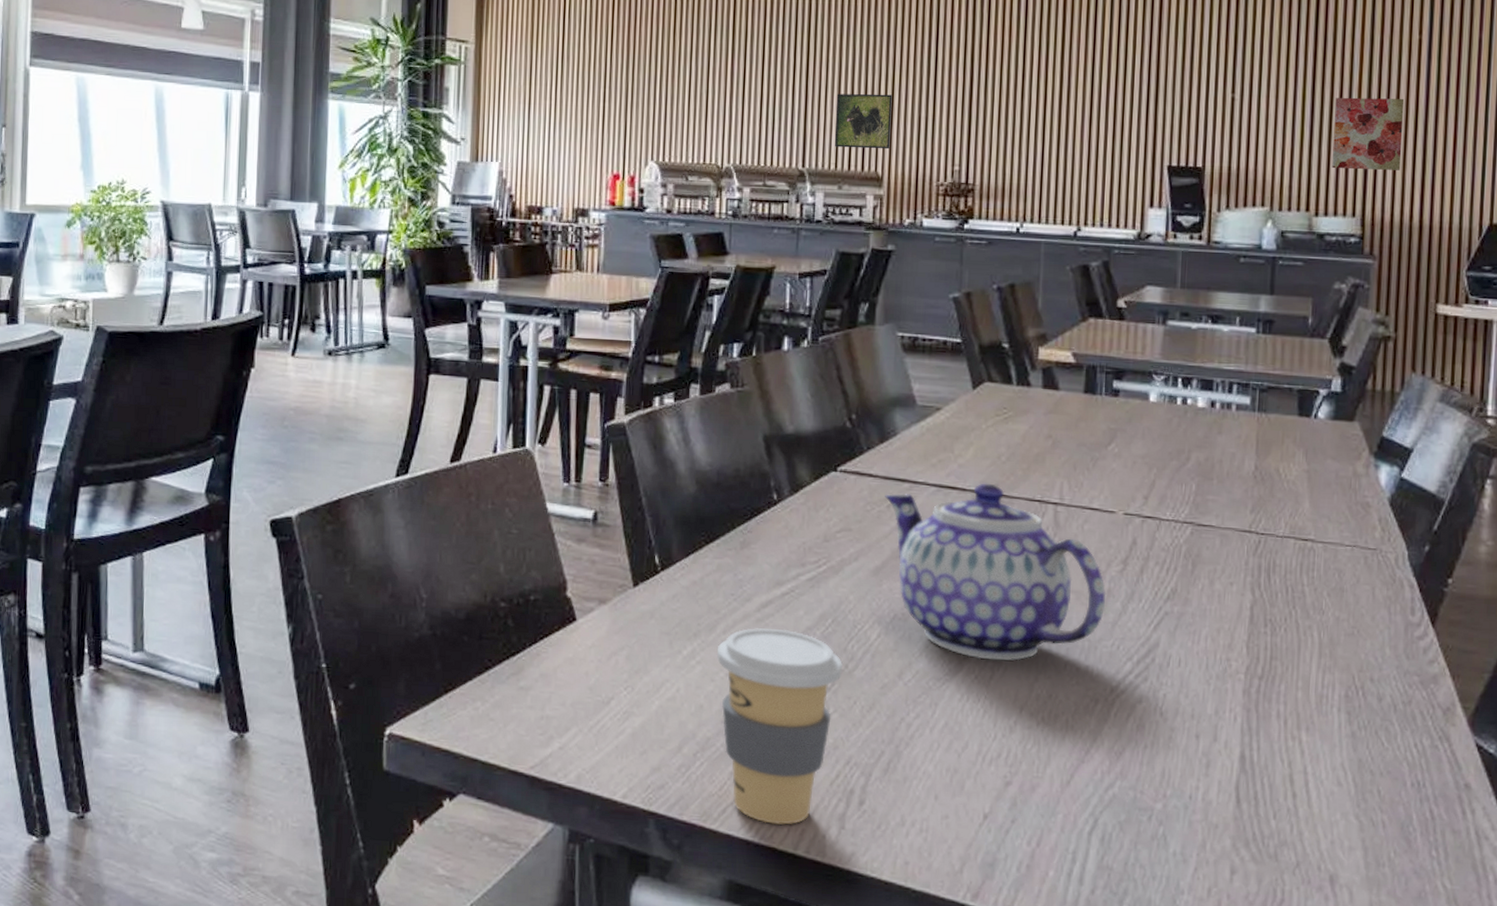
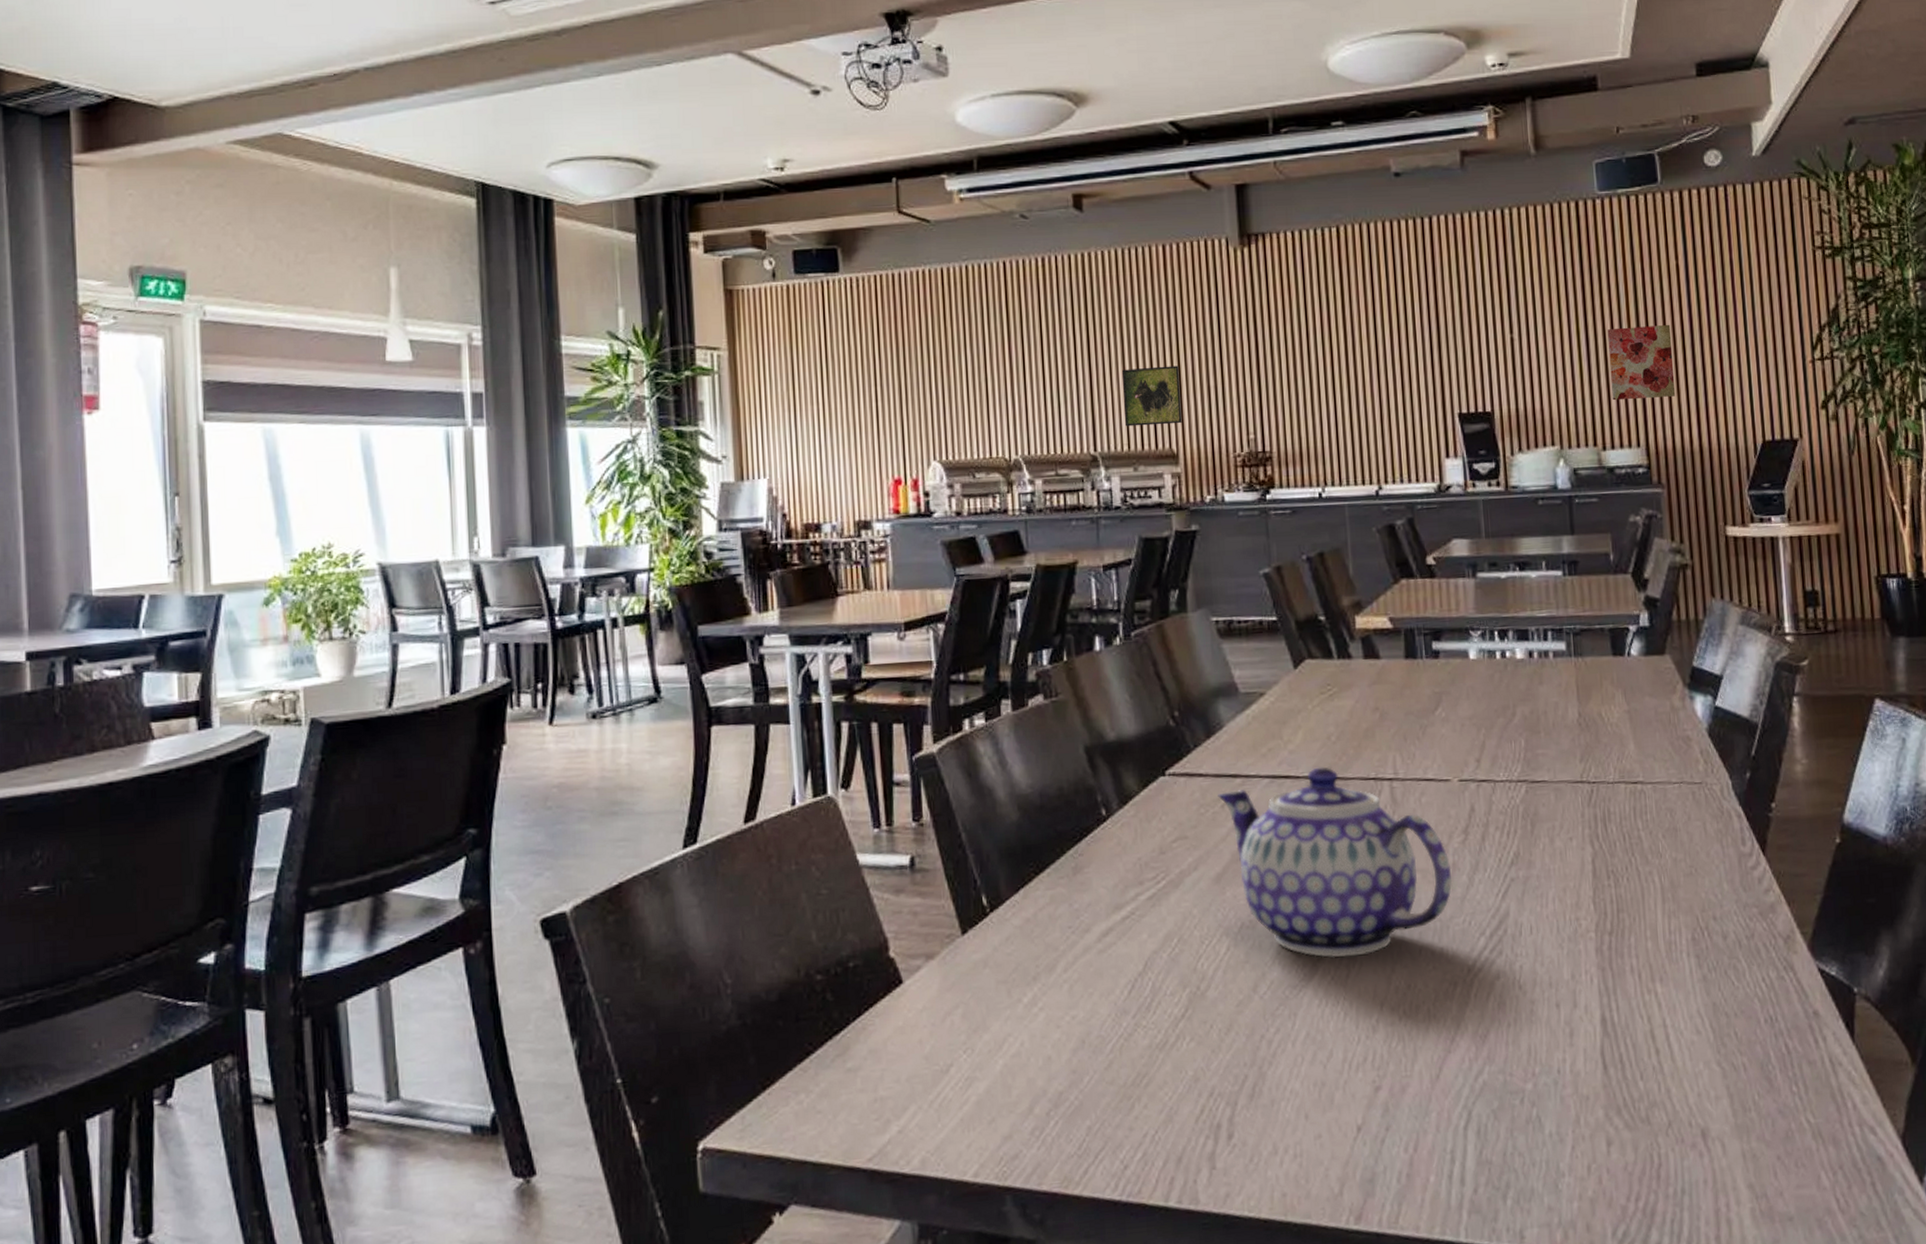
coffee cup: present [716,628,843,825] -> none [1060,957,1195,1178]

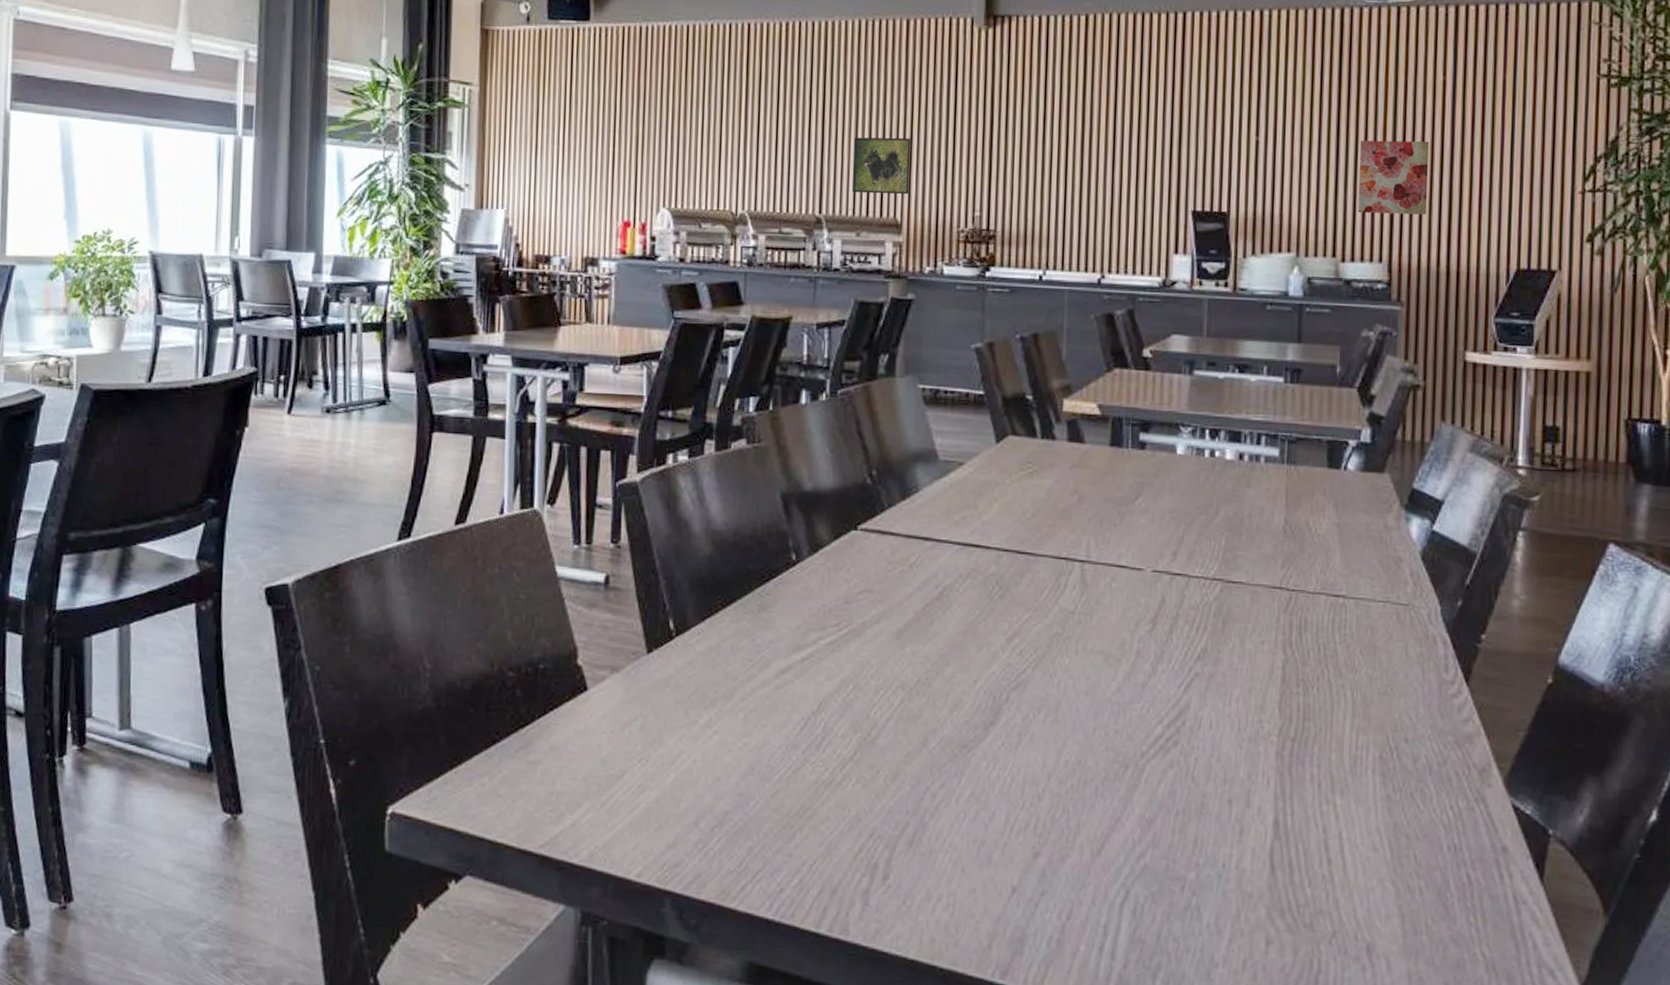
teapot: present [1218,767,1452,958] -> none [907,540,1135,726]

